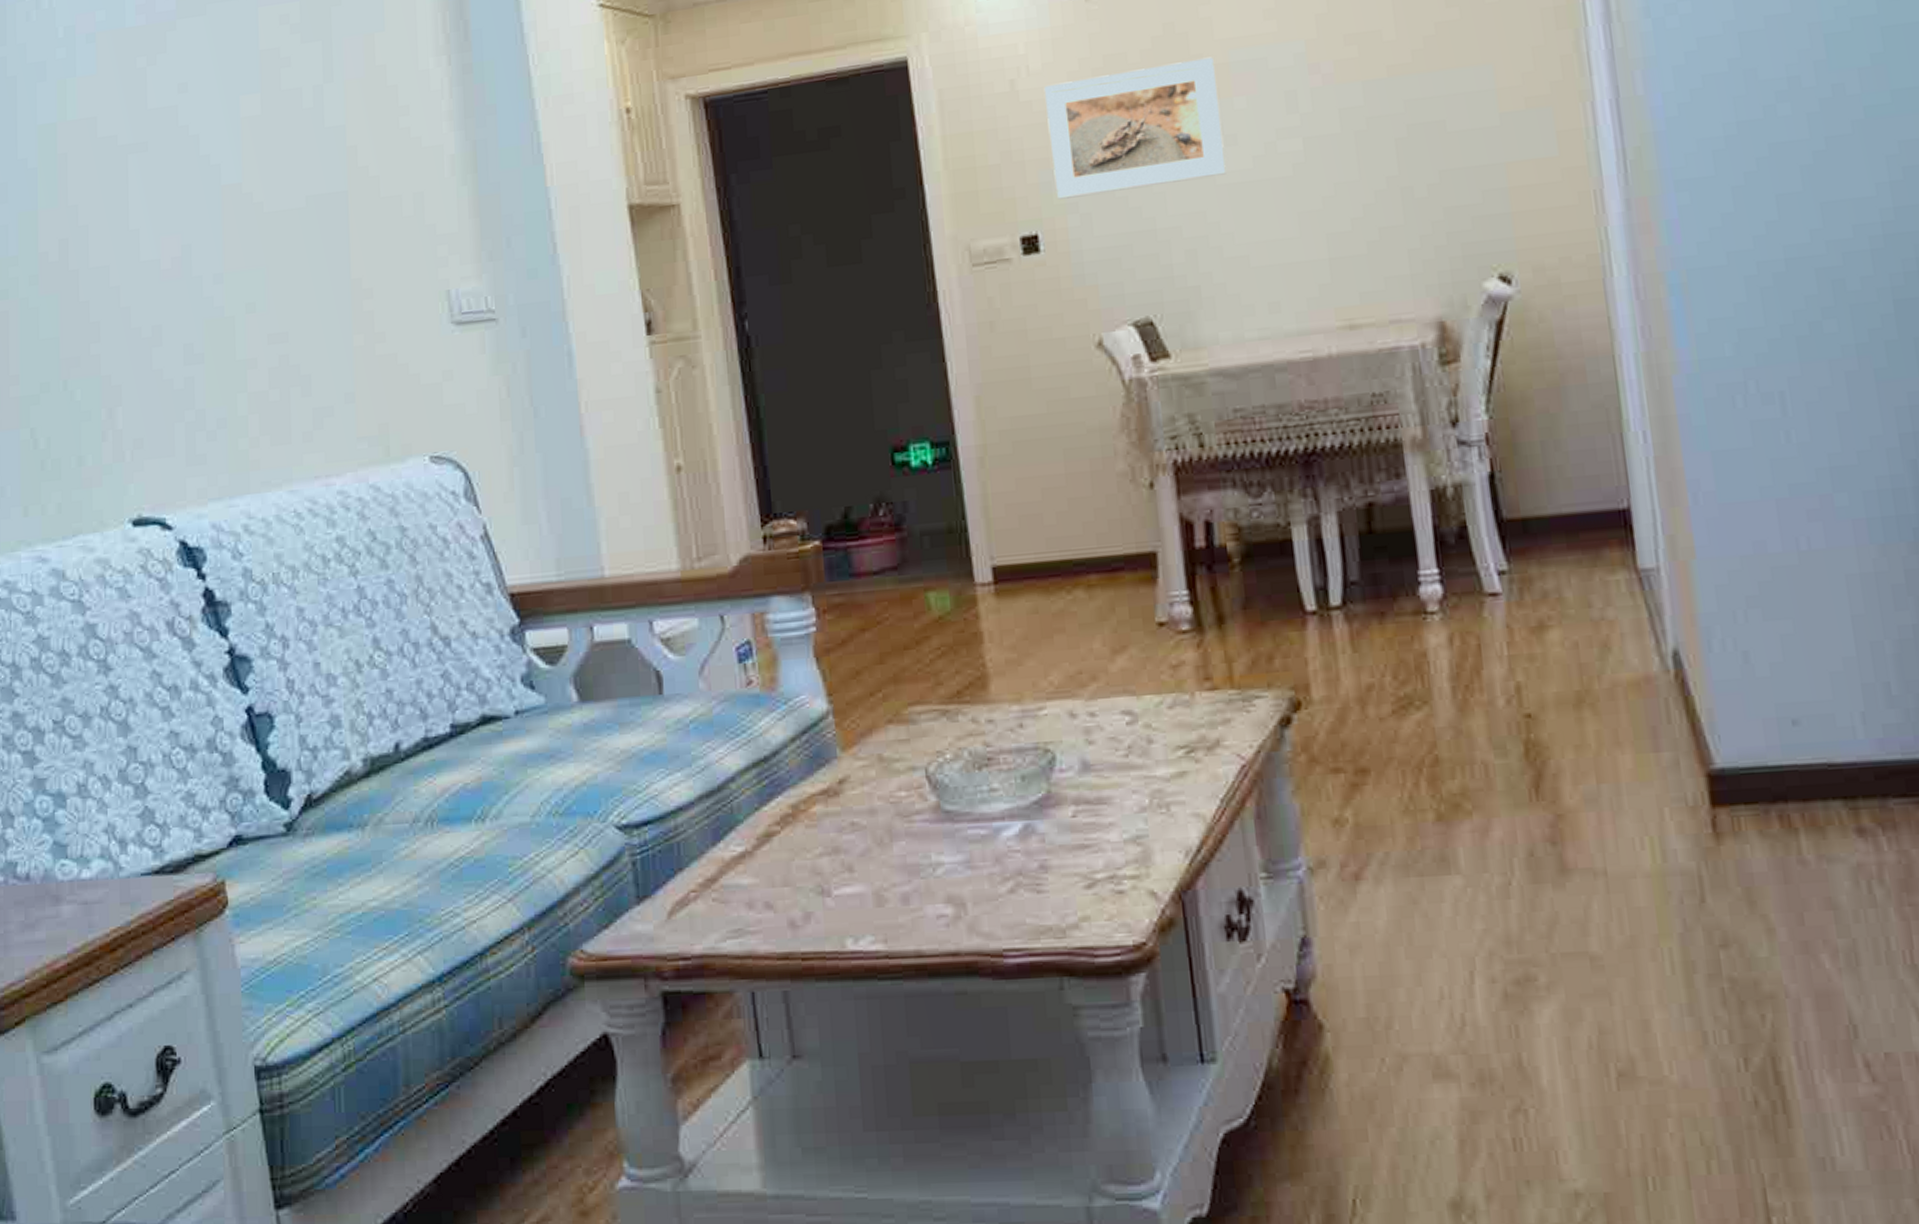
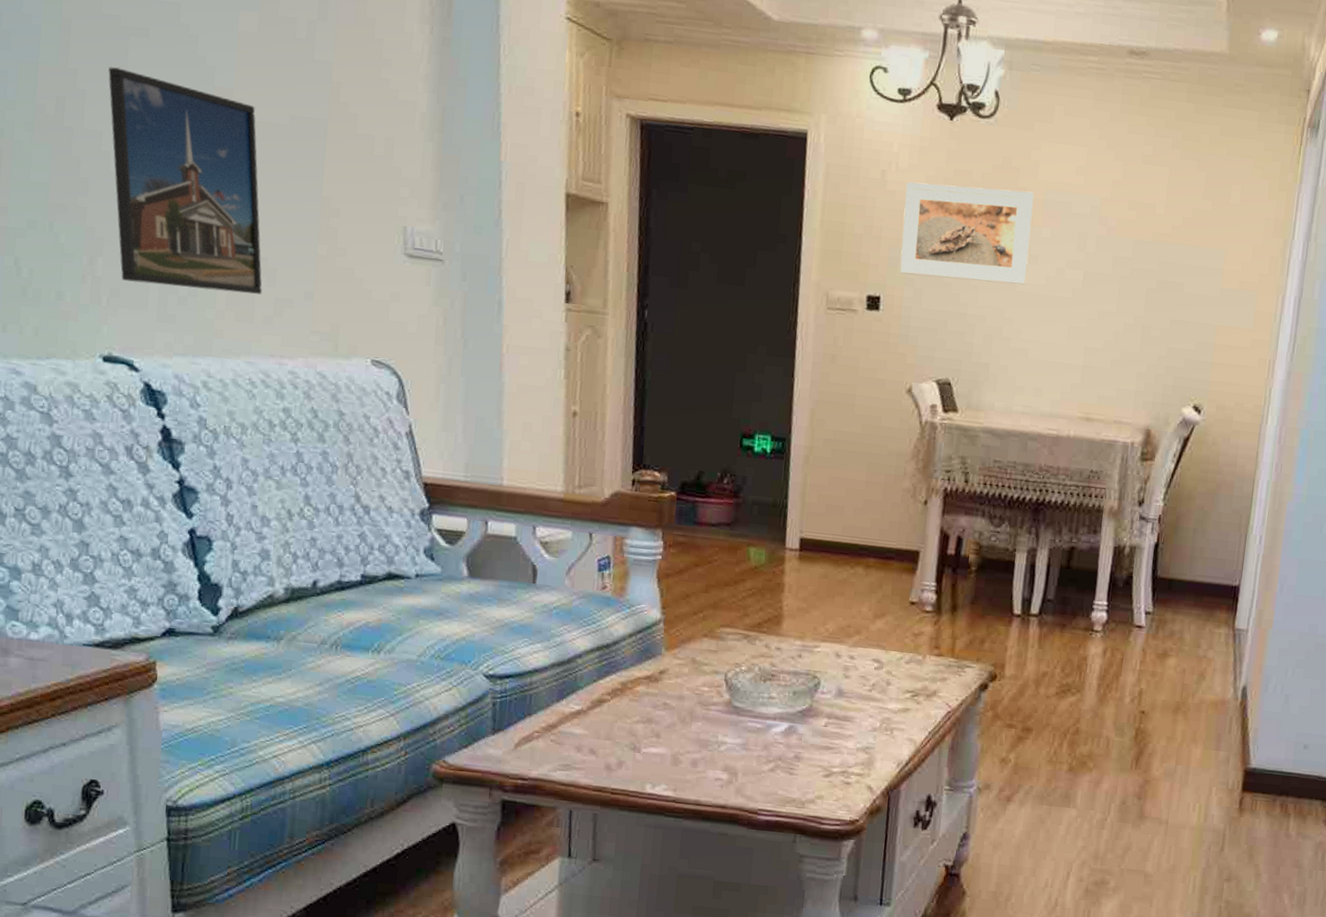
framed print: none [109,191,297,428] -> present [108,67,262,294]

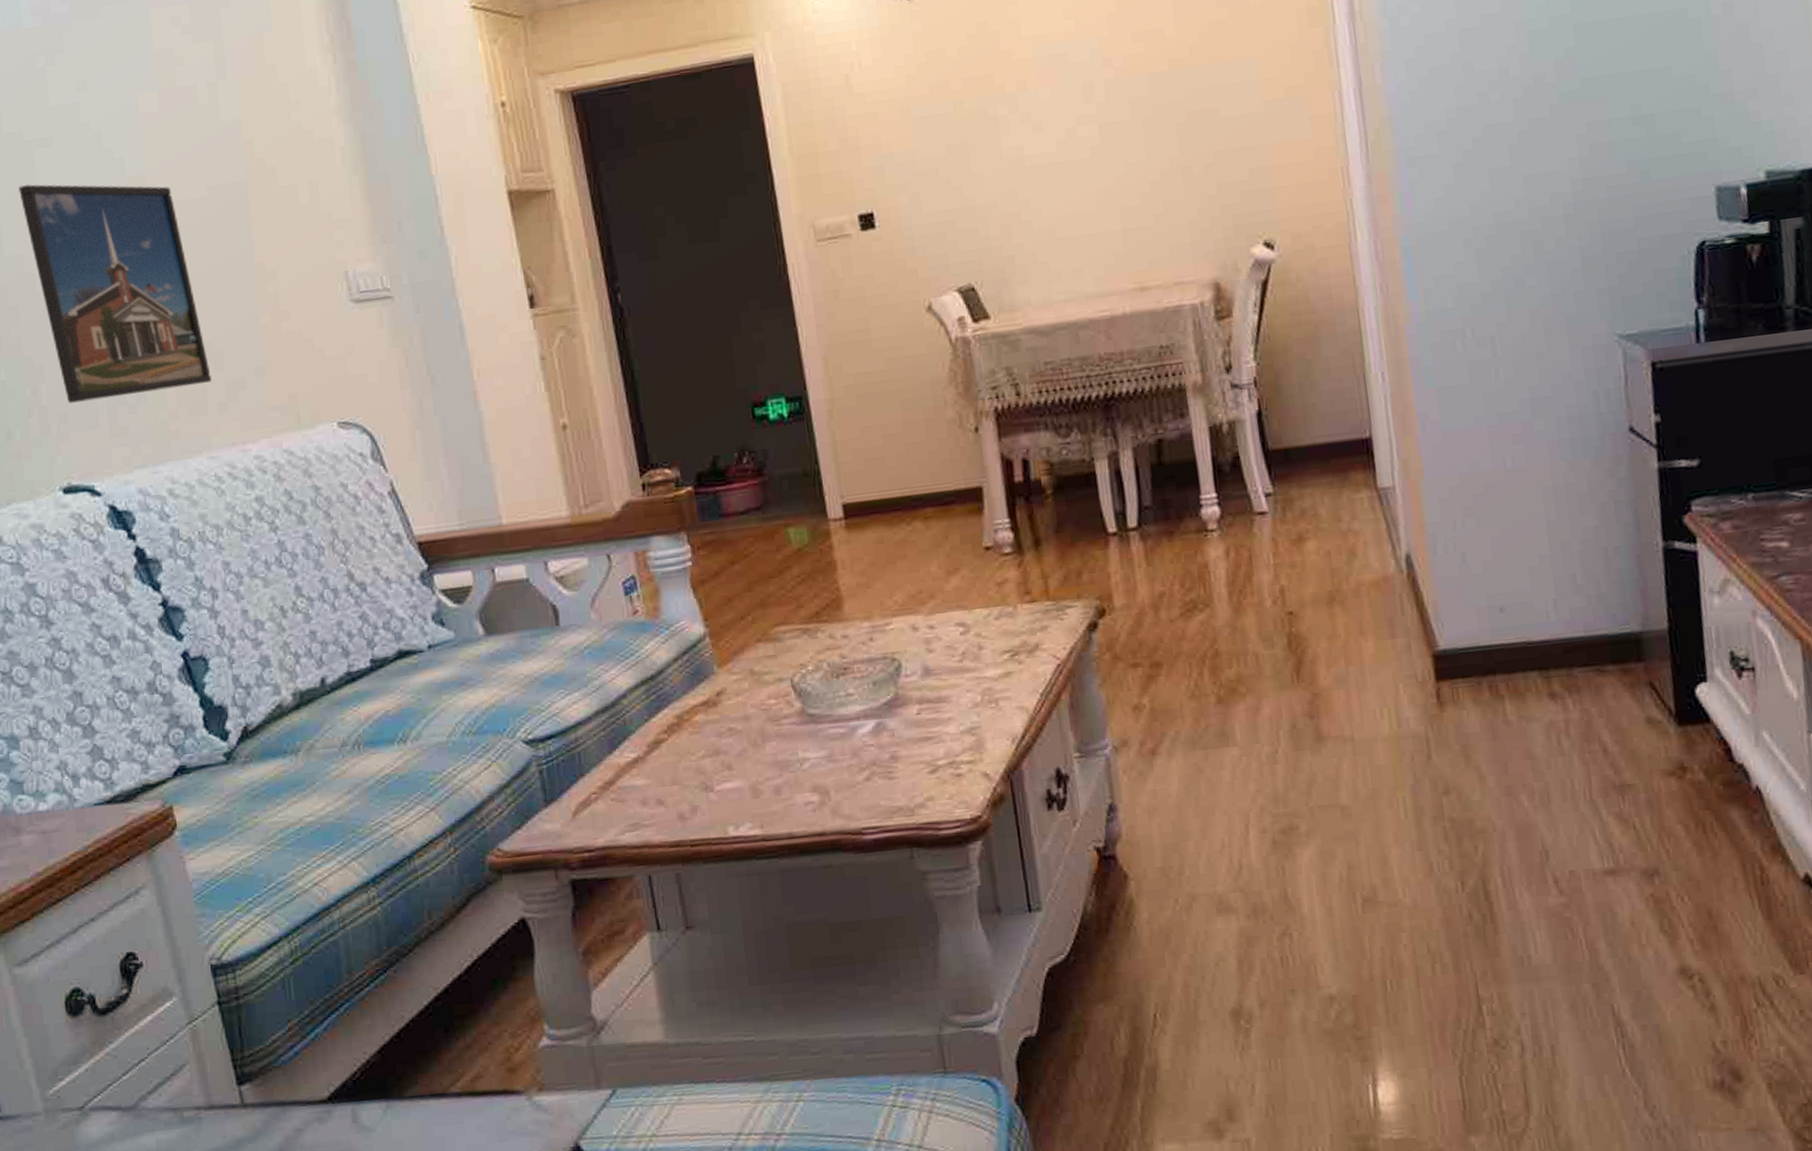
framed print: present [899,182,1034,285] -> none [874,53,1034,181]

